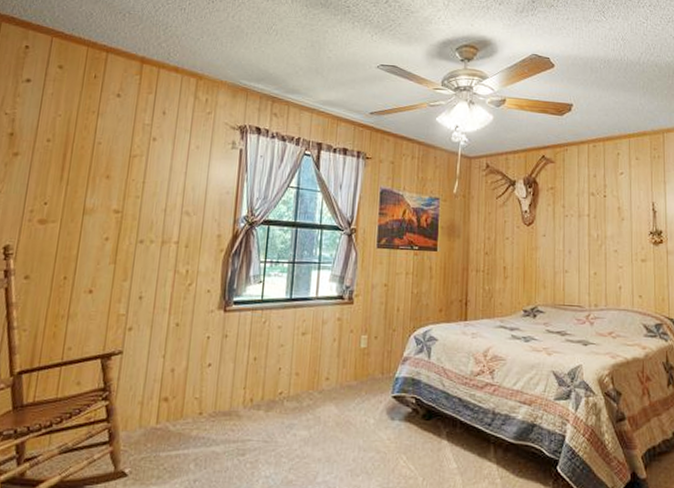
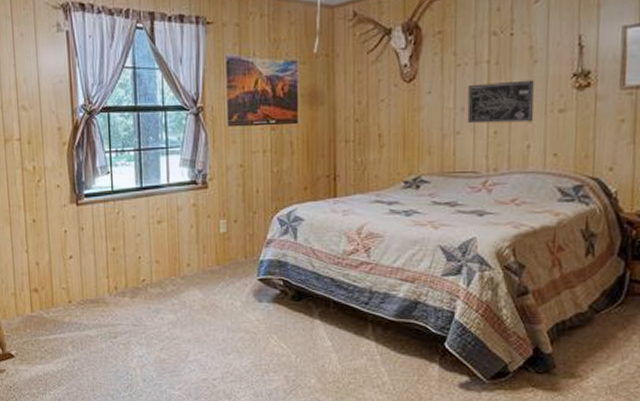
wall art: none [573,232,622,268] -> present [467,80,534,124]

